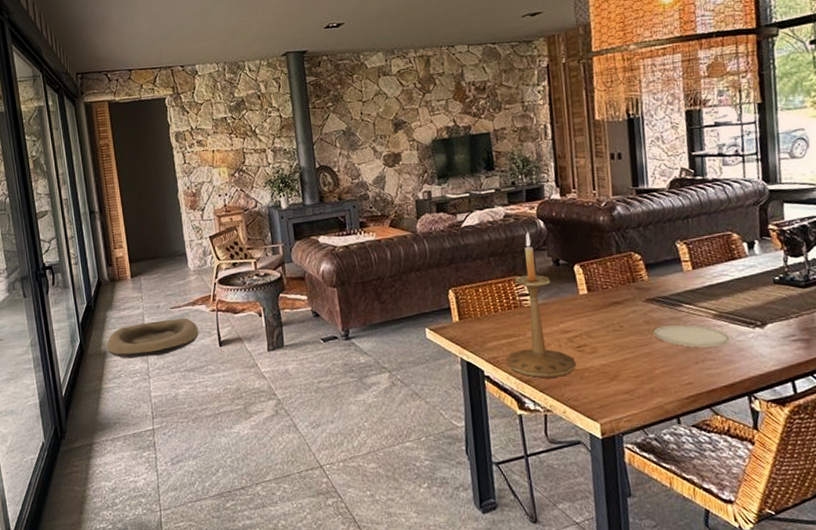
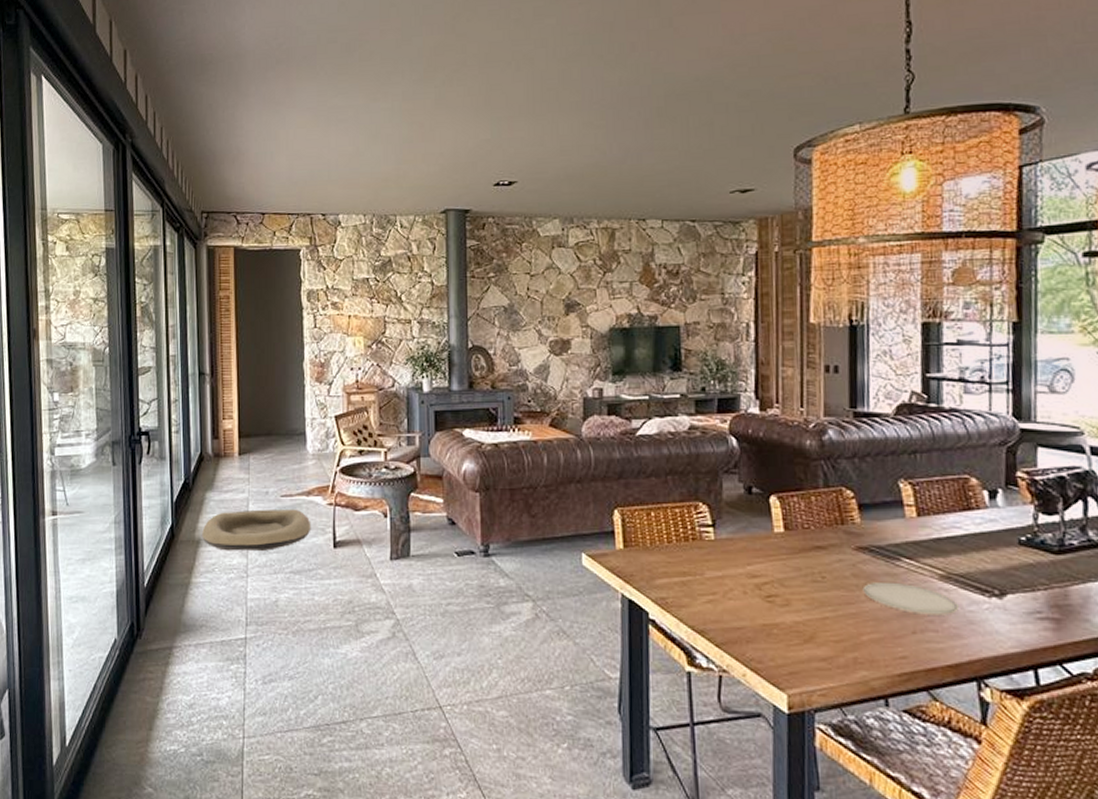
candlestick: present [506,232,576,378] -> none [677,450,763,631]

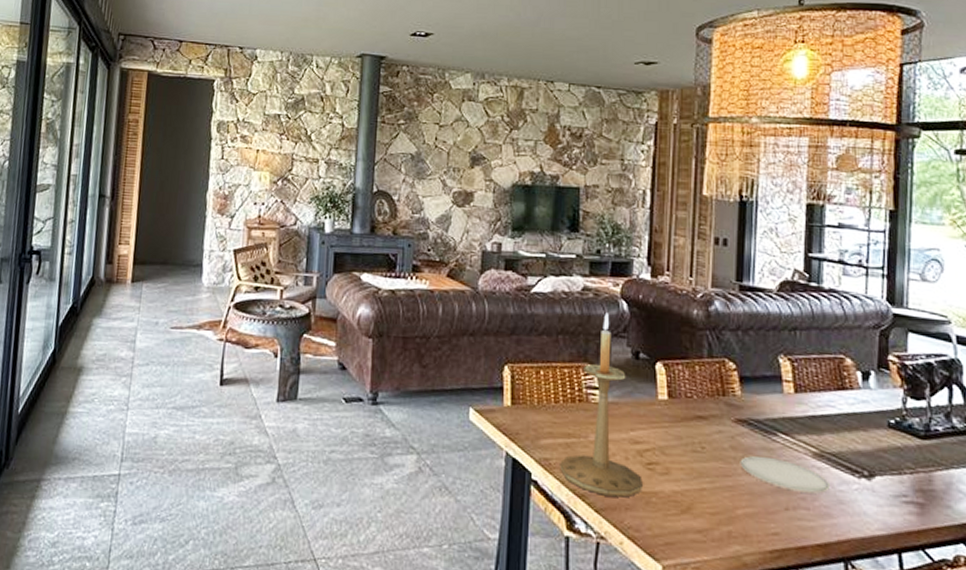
dog bed: present [202,509,311,552] -> none [84,340,199,385]
candlestick: none [677,450,763,631] -> present [560,312,643,498]

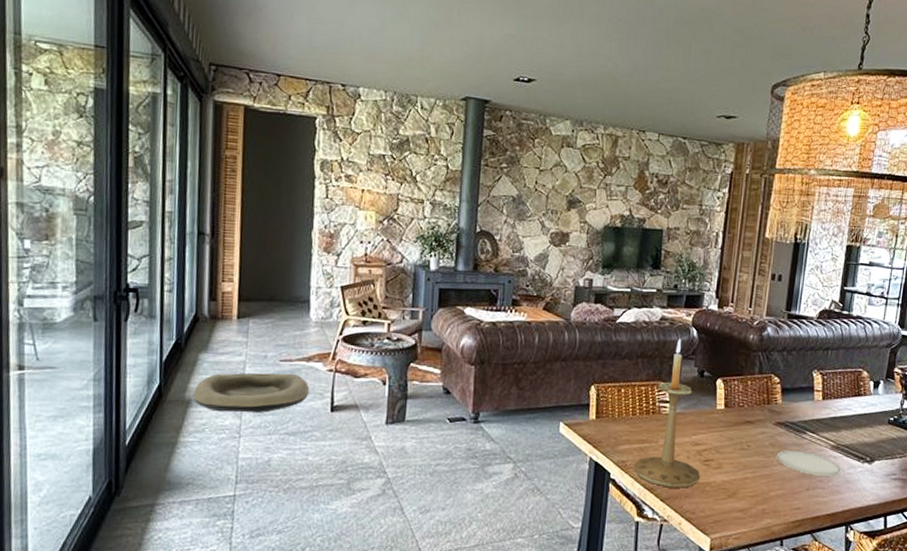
dog bed: none [84,340,199,385] -> present [193,372,310,414]

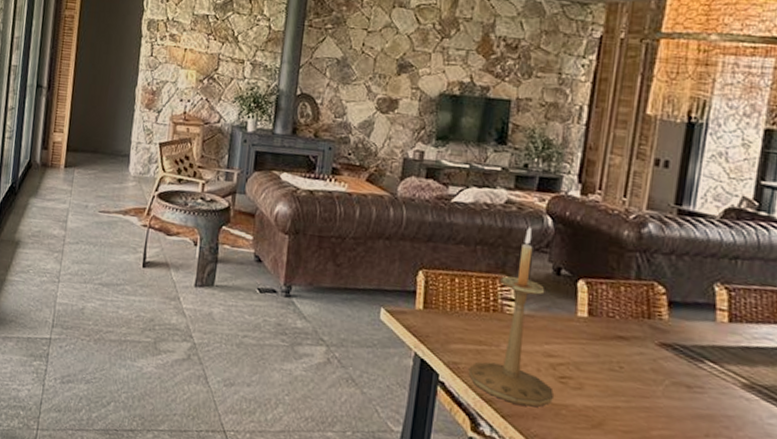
dog bed: present [193,372,310,414] -> none [21,218,124,261]
plate: present [776,450,841,477] -> none [660,380,758,425]

